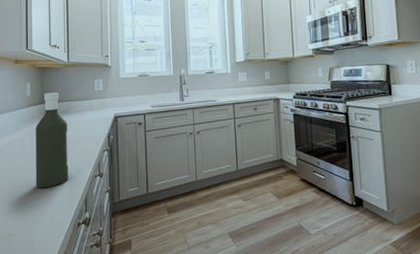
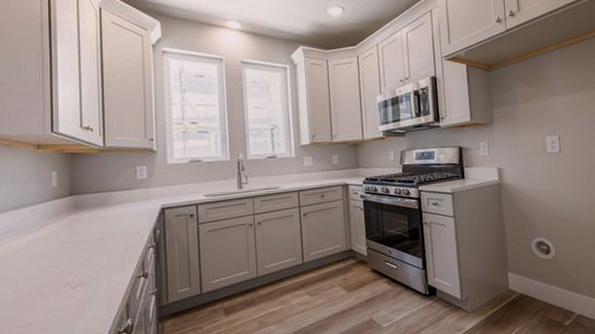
bottle: present [35,92,69,189] -> none [63,182,106,295]

